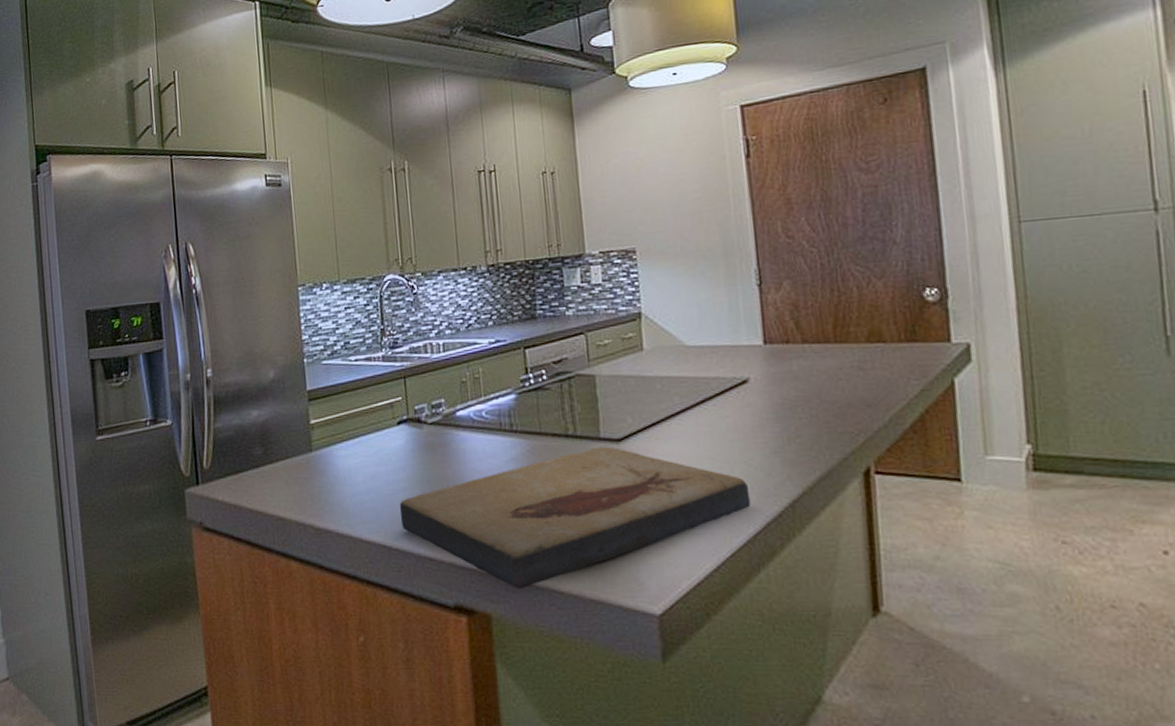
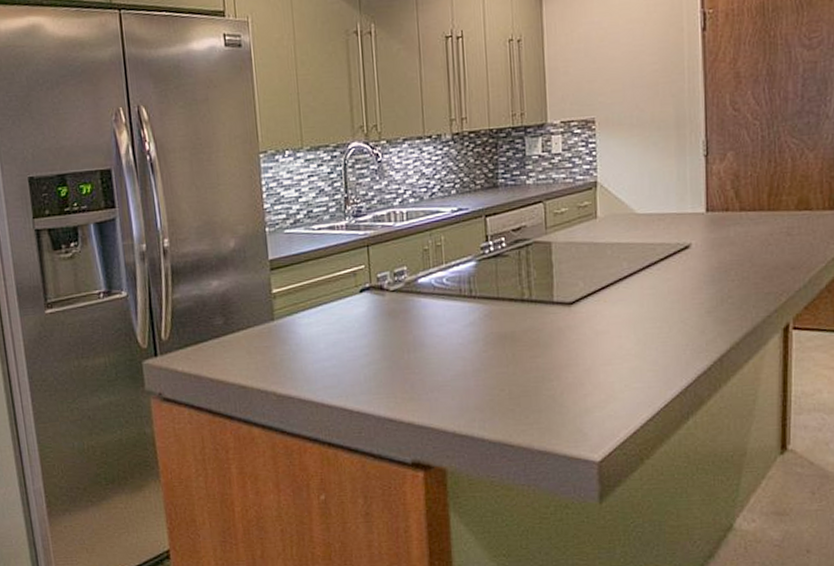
fish fossil: present [399,446,751,590] -> none [360,309,685,445]

